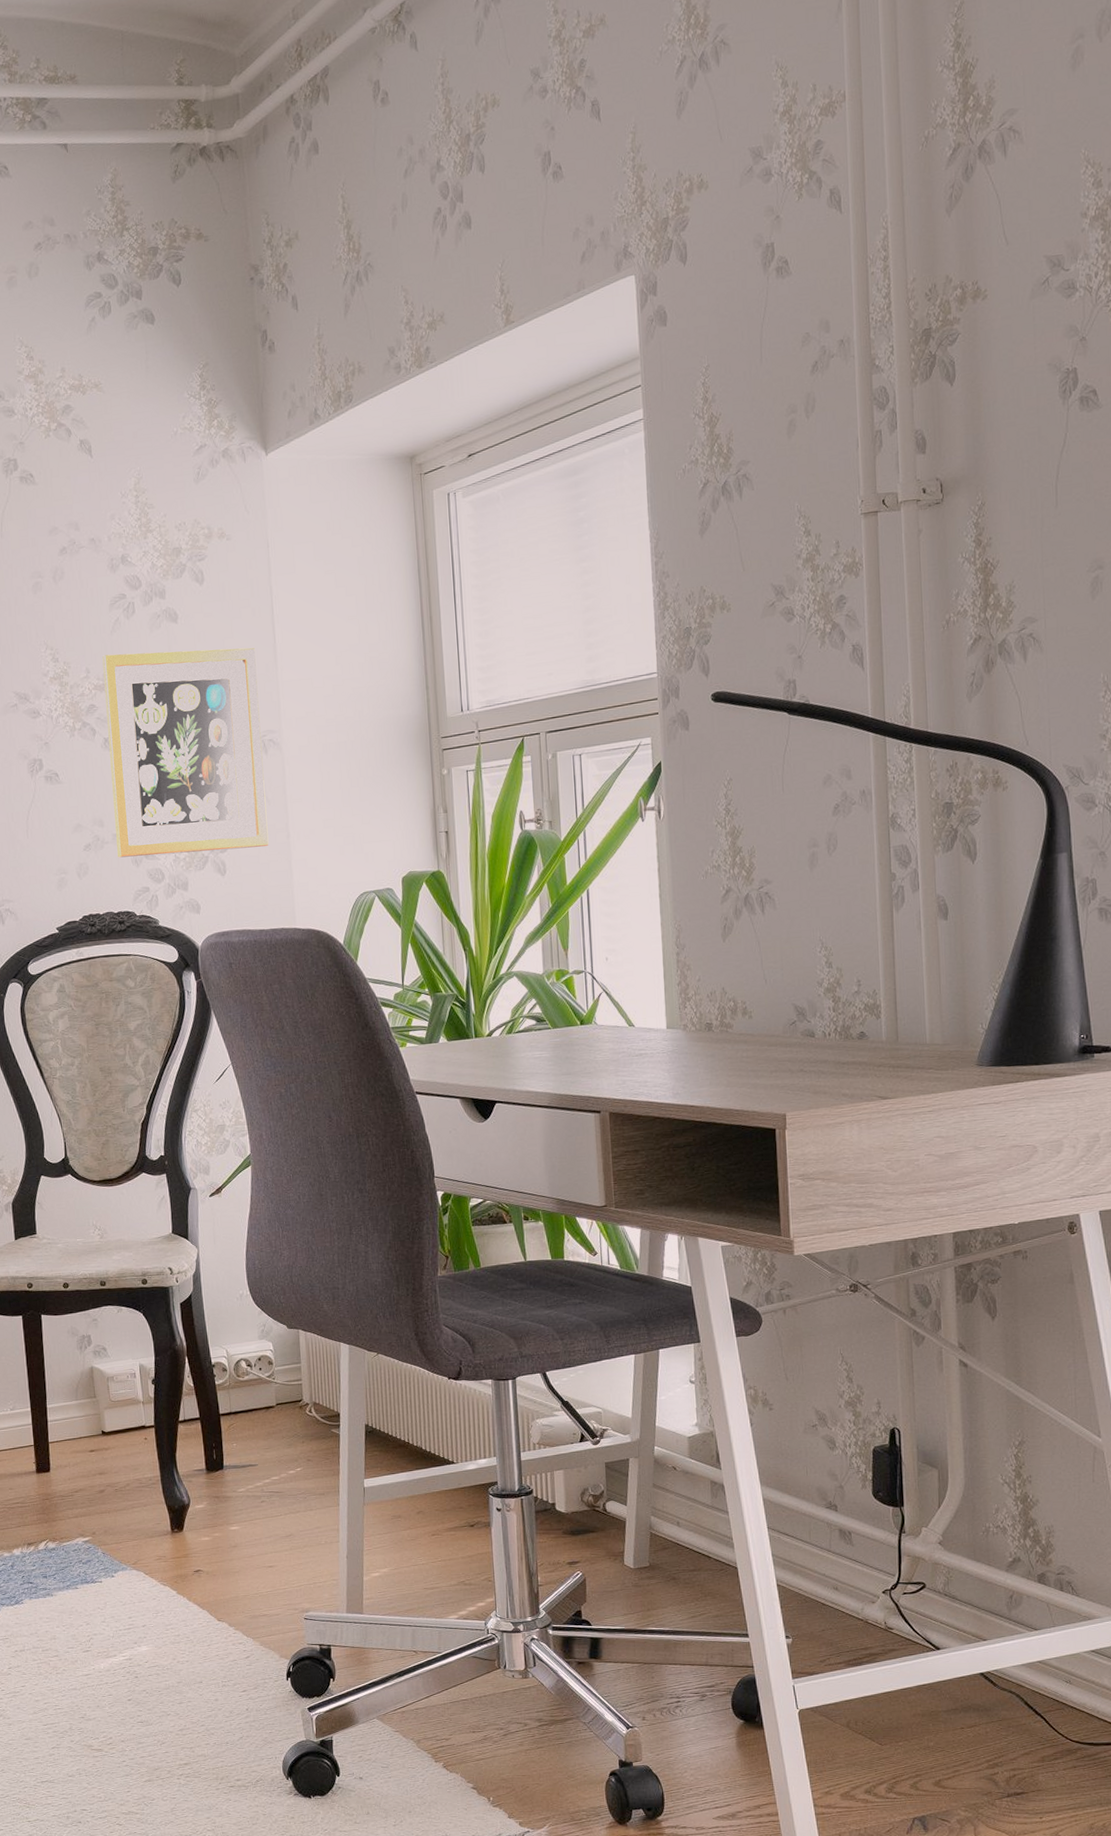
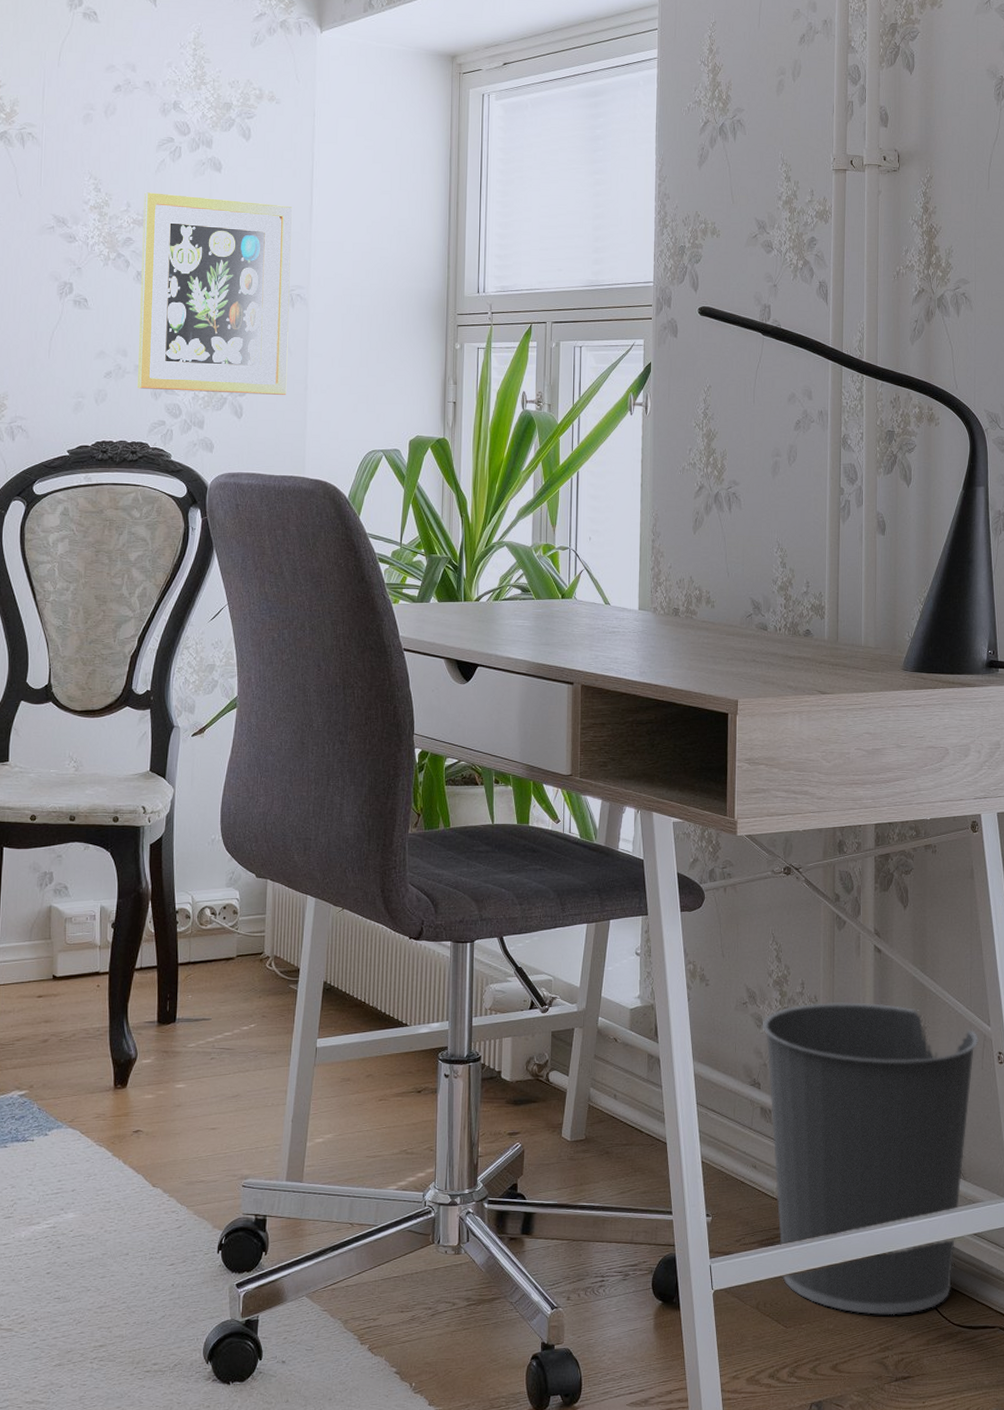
wastebasket: none [835,1419,1089,1733] -> present [762,1002,980,1315]

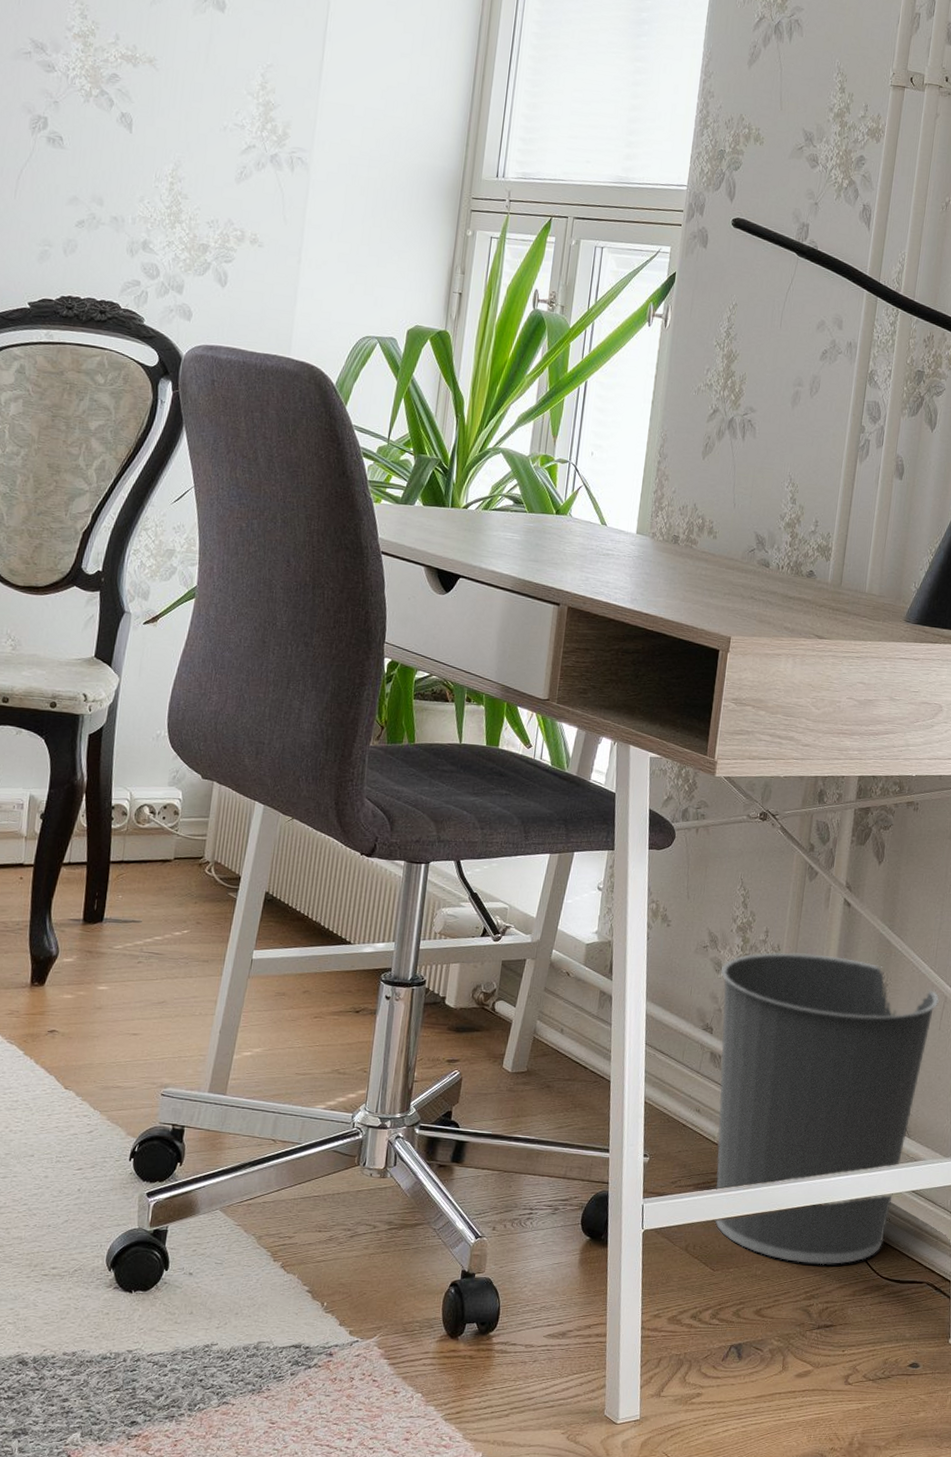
picture frame: present [138,192,292,395] -> none [112,25,300,267]

